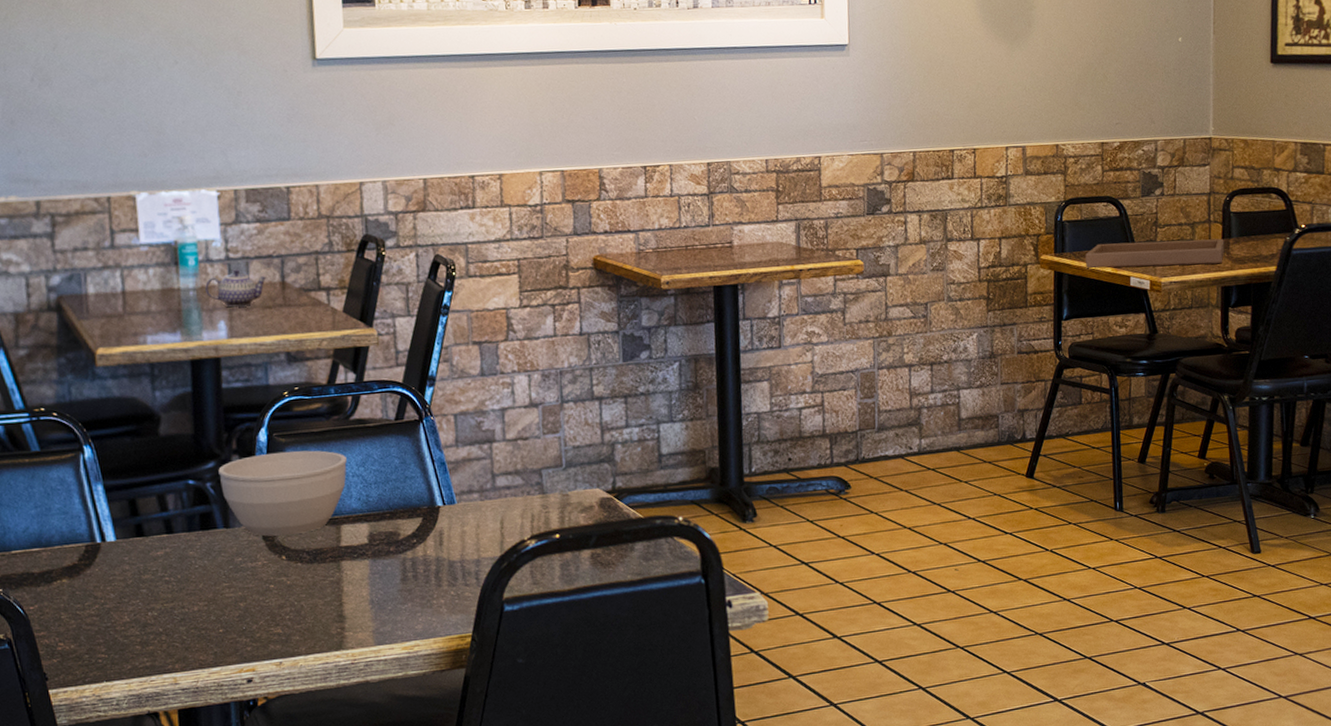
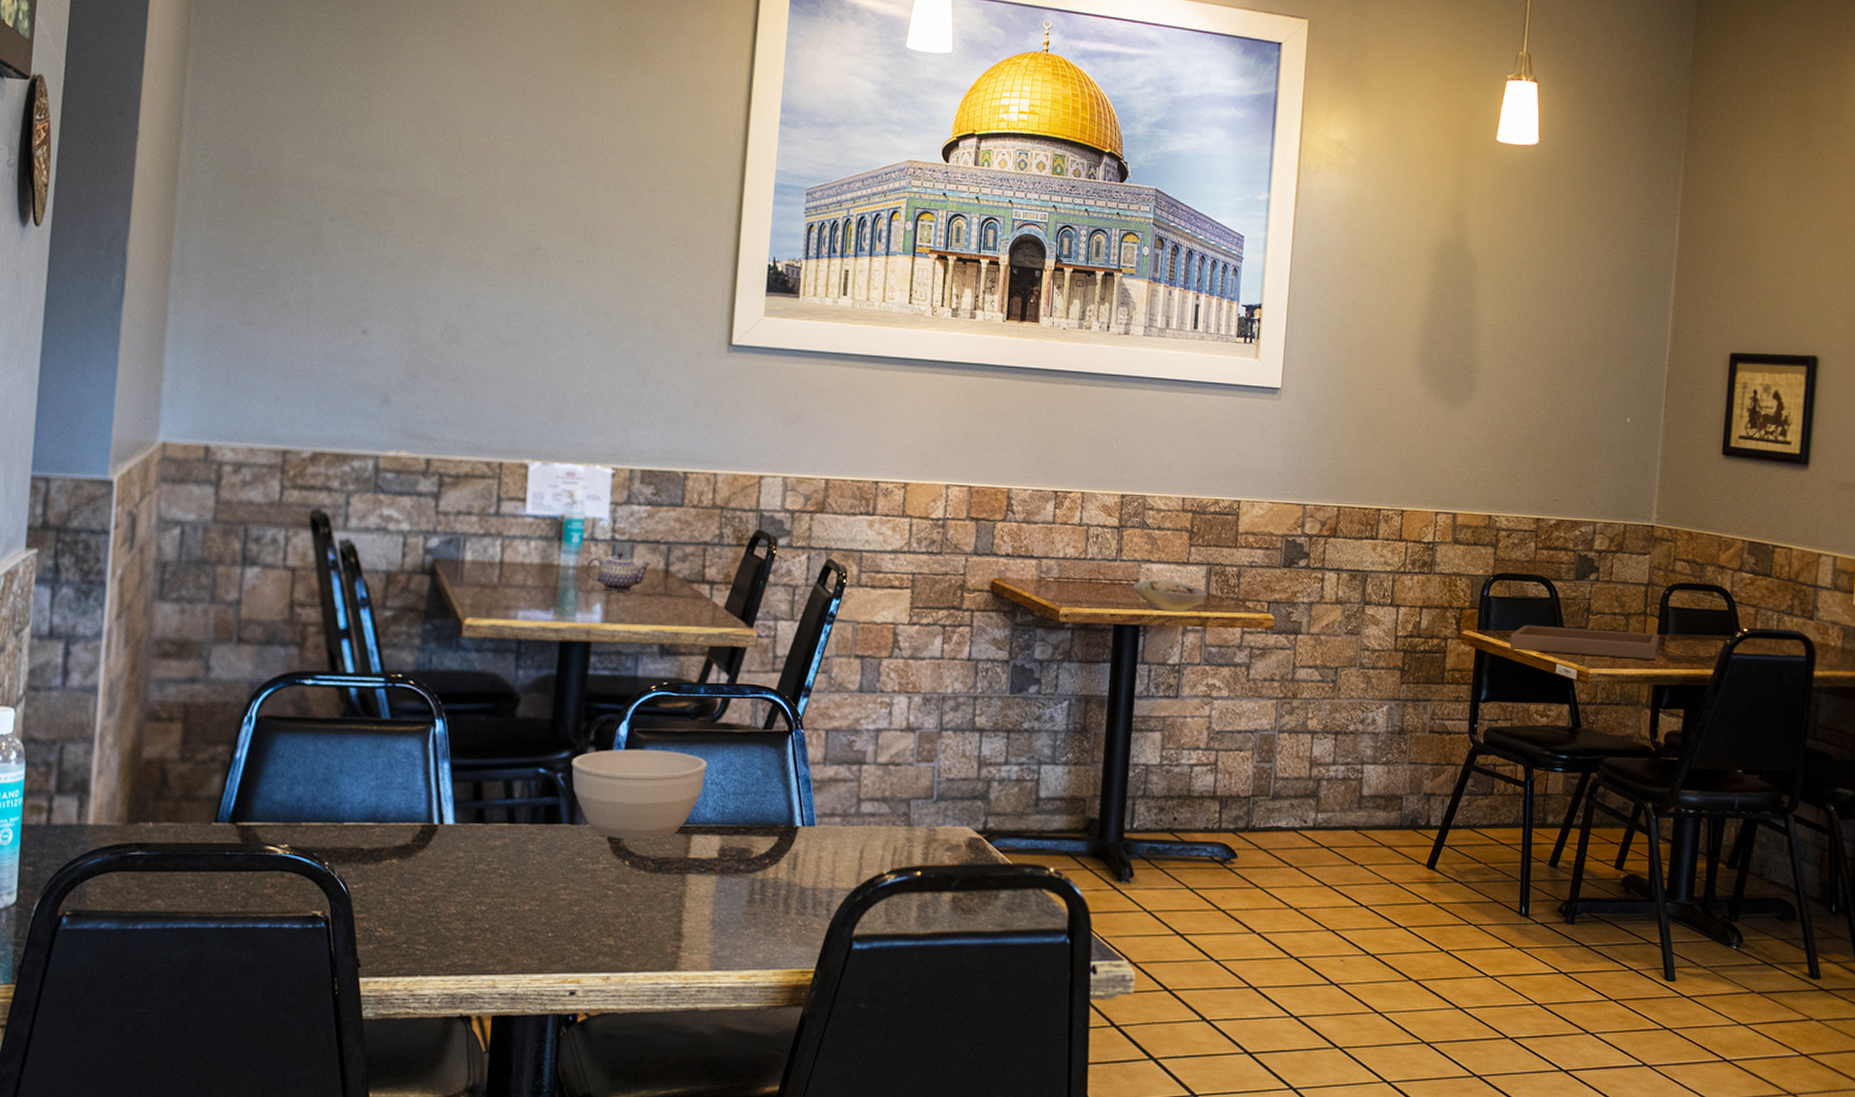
salad: none [727,239,799,269] -> present [1132,580,1208,612]

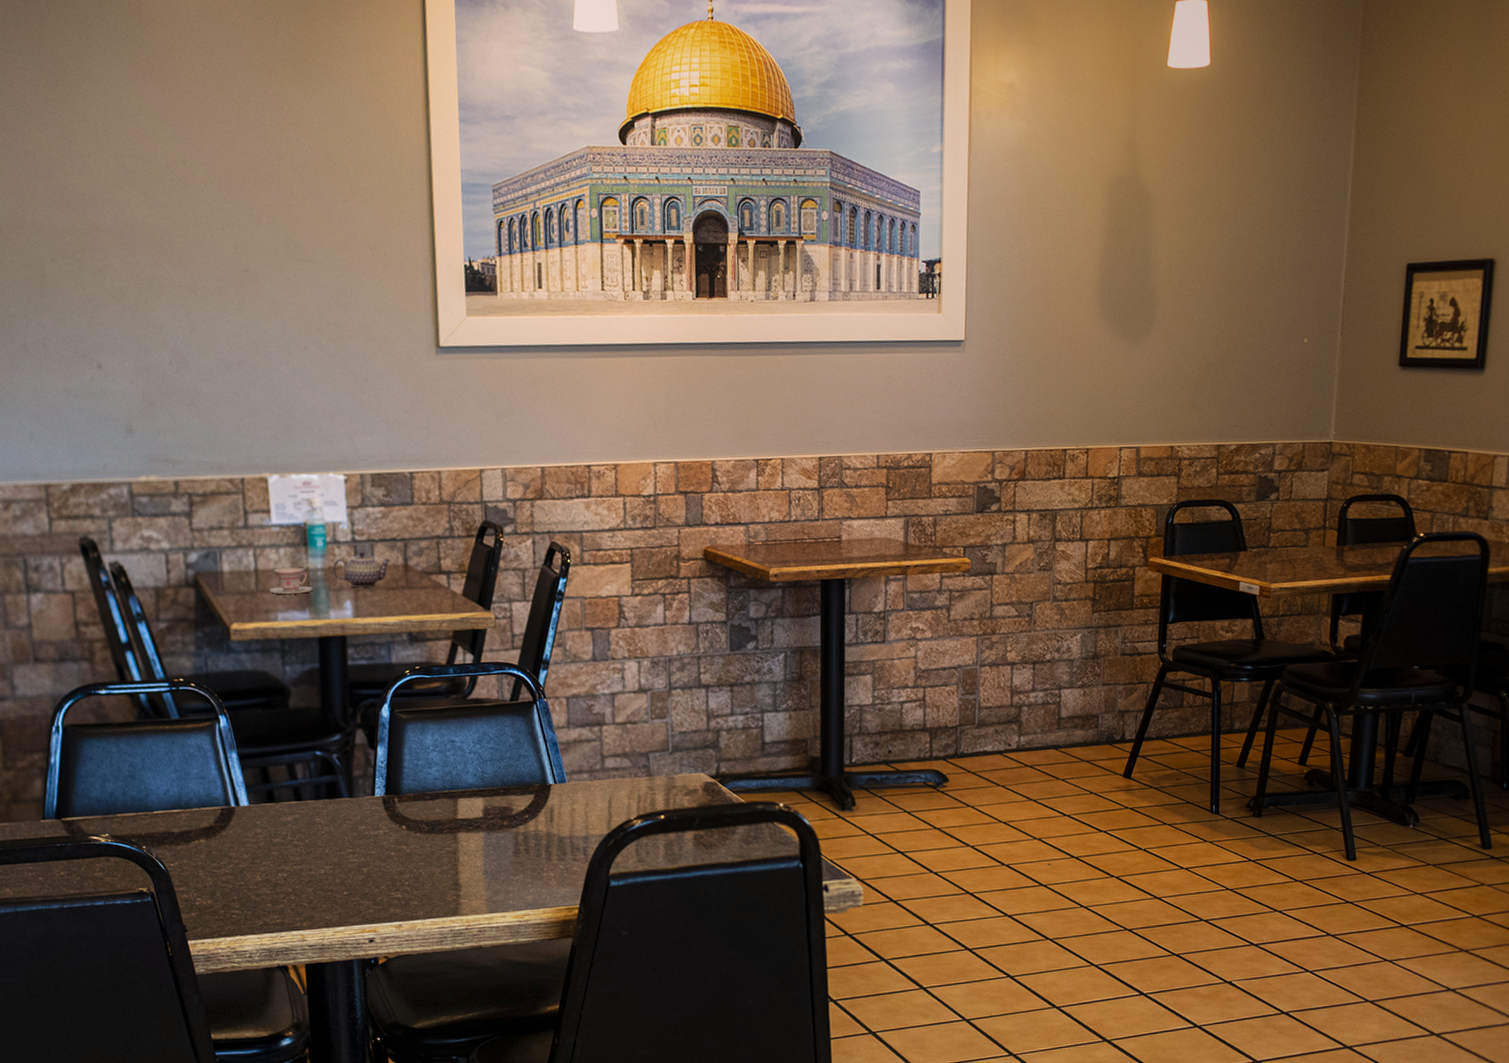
teacup: none [512,562,561,592] -> present [268,567,313,595]
bowl: present [571,749,707,840] -> none [343,727,464,807]
salad: present [1132,580,1208,612] -> none [835,535,906,564]
tray: present [1510,624,1660,661] -> none [1195,545,1339,573]

